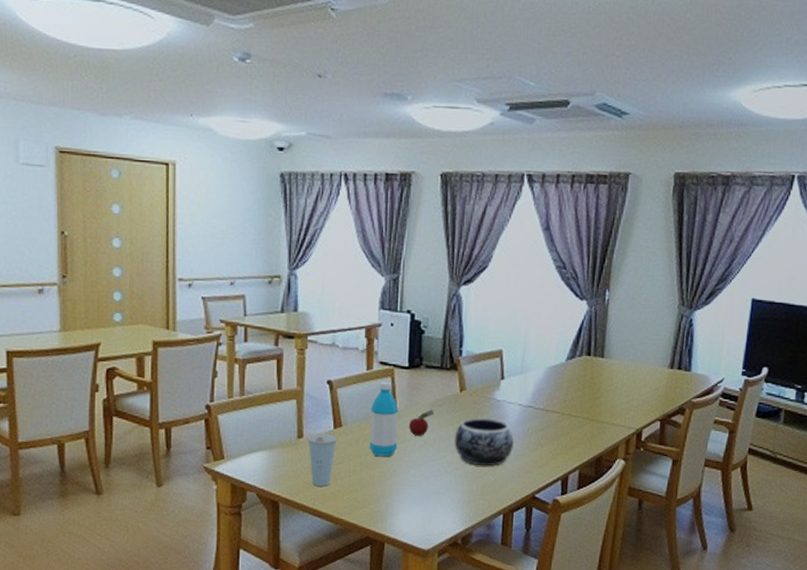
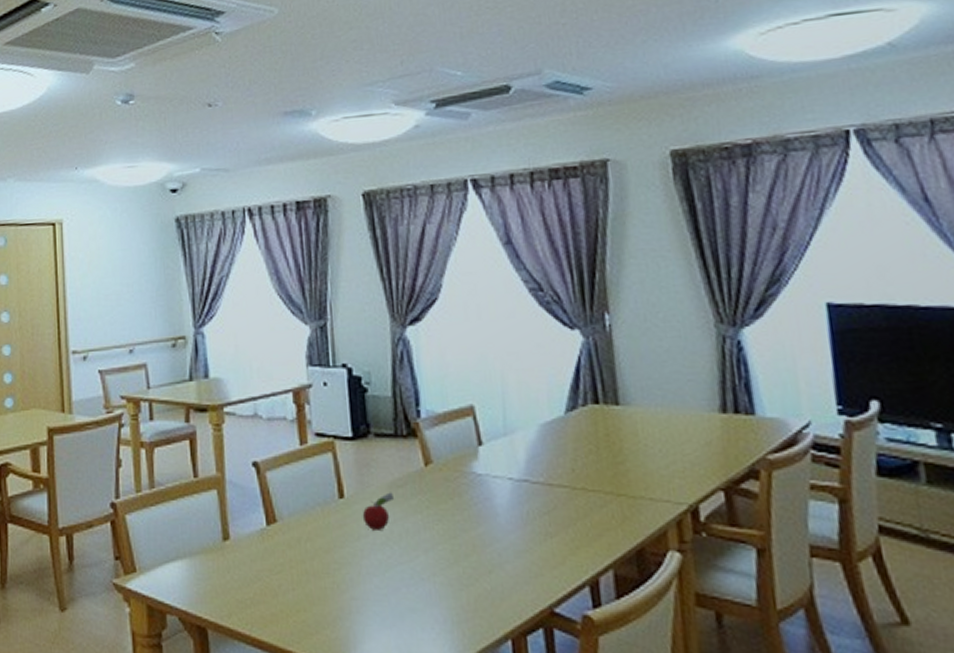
cup: present [307,433,337,487] -> none [234,532,273,605]
water bottle: present [370,381,398,457] -> none [310,459,351,560]
decorative bowl: present [454,418,514,466] -> none [426,501,511,569]

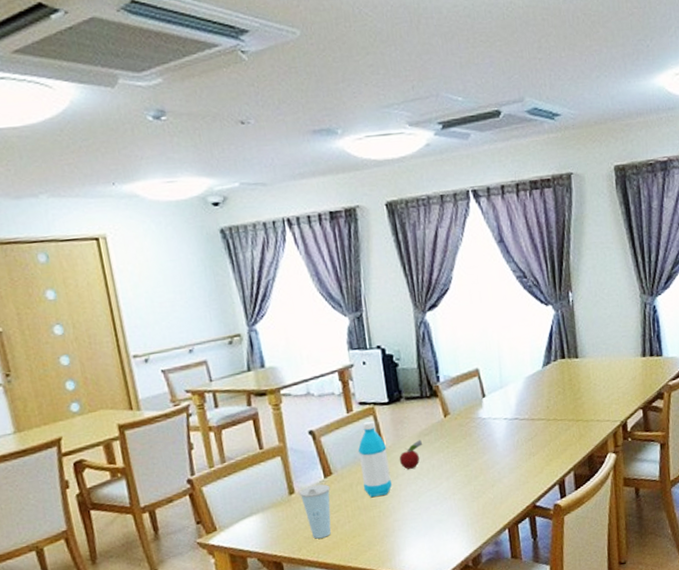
cup: none [234,532,273,605] -> present [299,484,331,539]
water bottle: none [310,459,351,560] -> present [358,420,392,497]

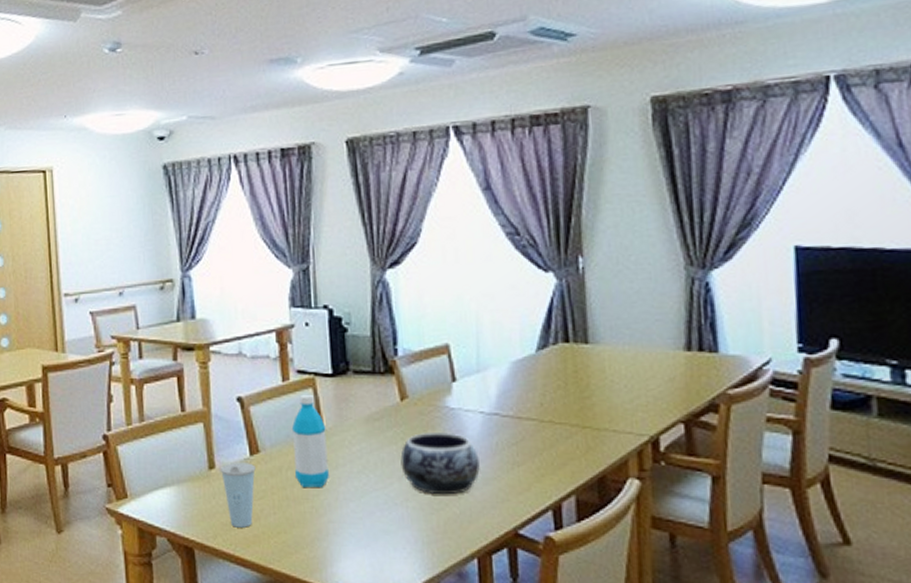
fruit: present [399,439,423,470] -> none [340,425,372,461]
decorative bowl: none [447,437,507,487] -> present [400,433,480,495]

